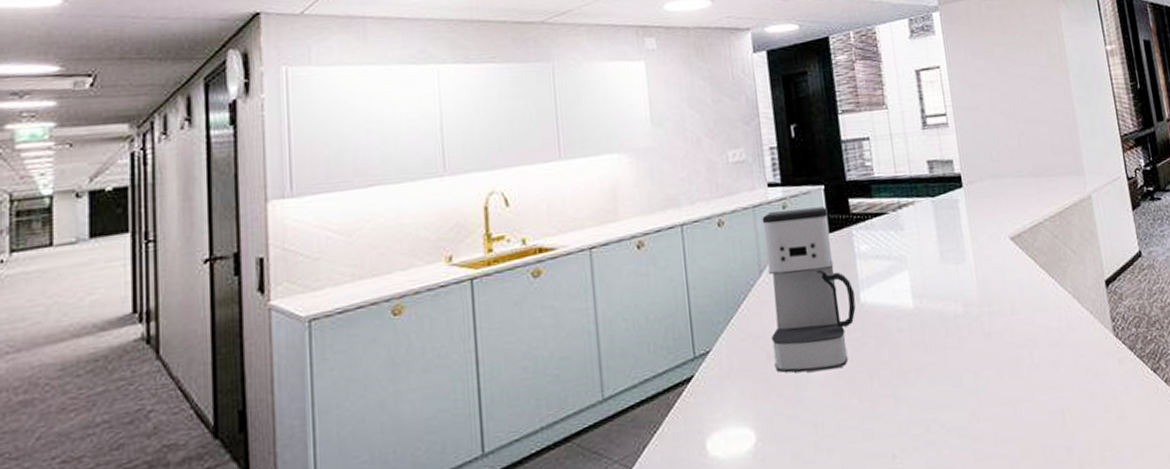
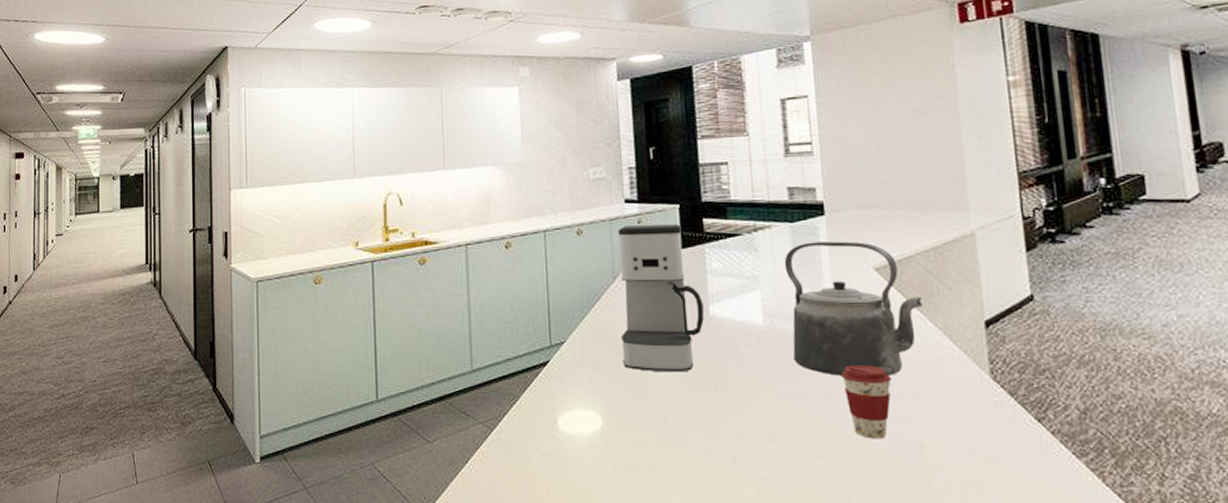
kettle: none [929,212,1053,352] -> present [784,241,922,376]
coffee cup: none [987,336,1033,413] -> present [840,365,891,439]

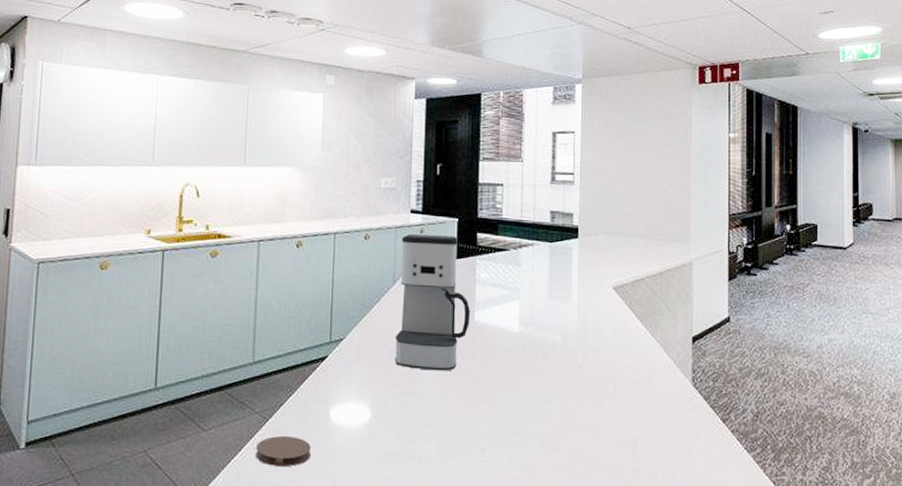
coaster: none [483,447,541,479] -> present [256,436,311,466]
kettle: present [784,241,922,376] -> none [541,261,647,380]
coffee cup: present [840,365,891,439] -> none [577,370,616,435]

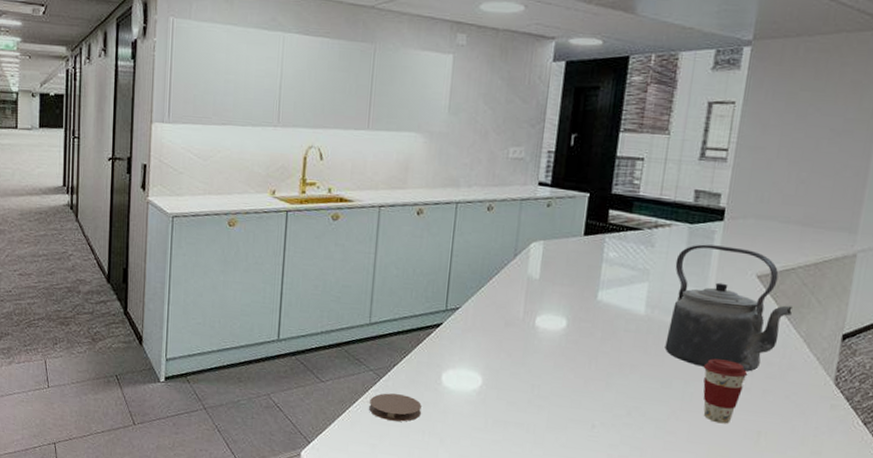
coffee maker: present [395,234,471,371] -> none [510,207,594,347]
kettle: none [541,261,647,380] -> present [665,244,793,372]
coffee cup: none [577,370,616,435] -> present [703,358,747,424]

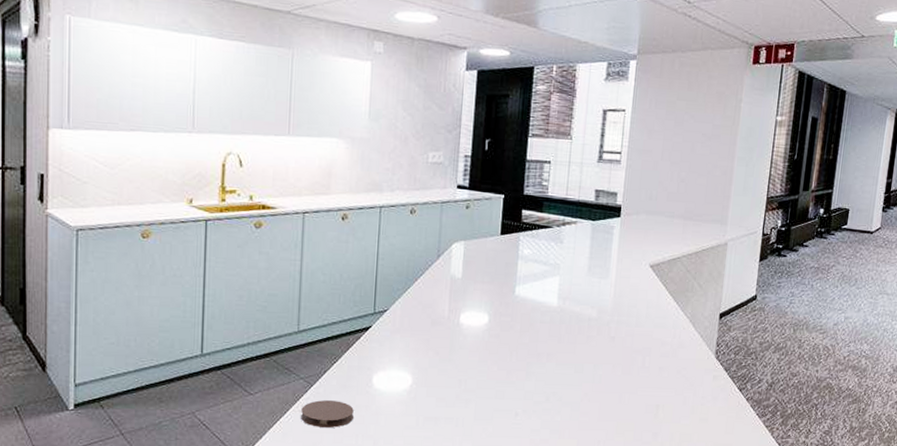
kettle: present [665,244,793,372] -> none [576,239,680,352]
coffee cup: present [703,358,747,424] -> none [609,342,645,401]

